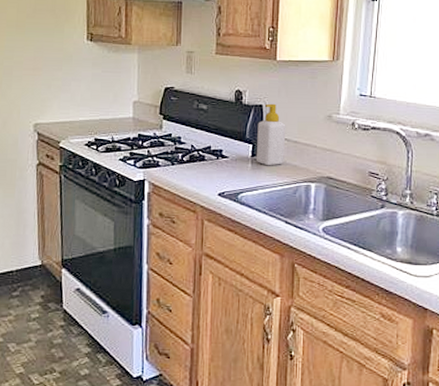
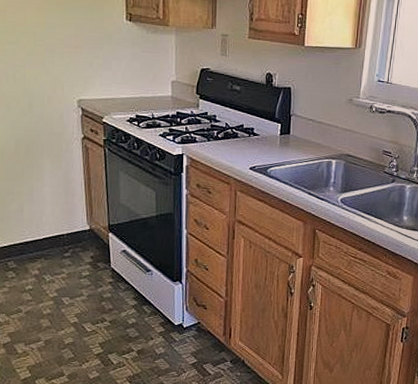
soap bottle: present [255,103,286,166] -> none [284,86,312,144]

